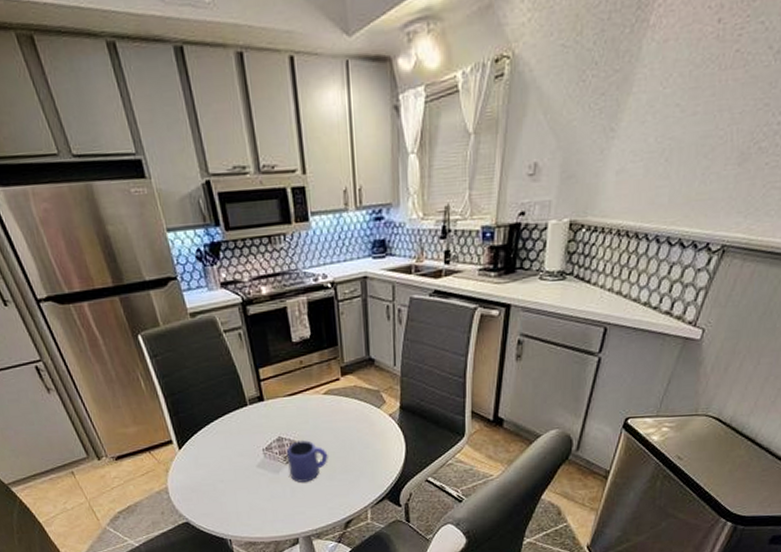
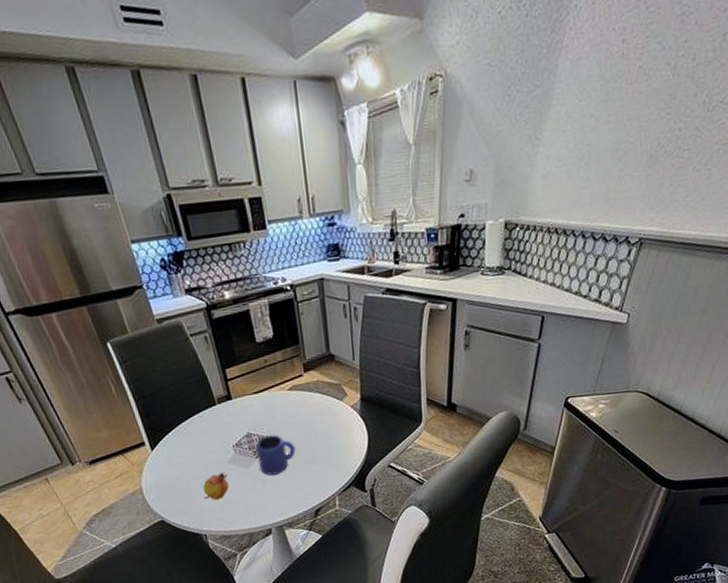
fruit: none [230,476,257,505] -> present [203,471,230,500]

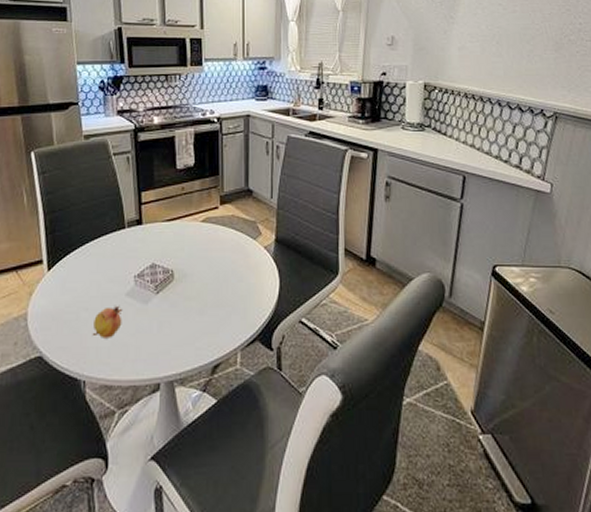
mug: present [255,435,296,475] -> none [158,269,200,316]

